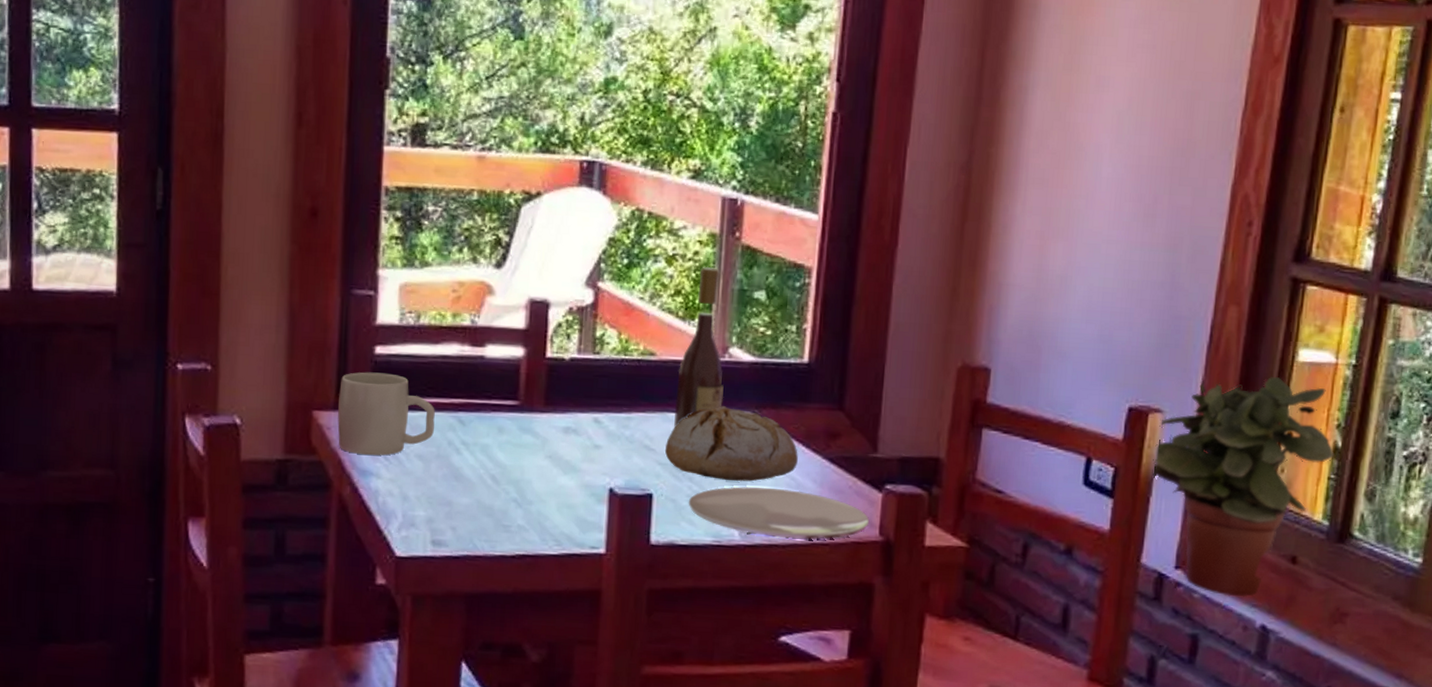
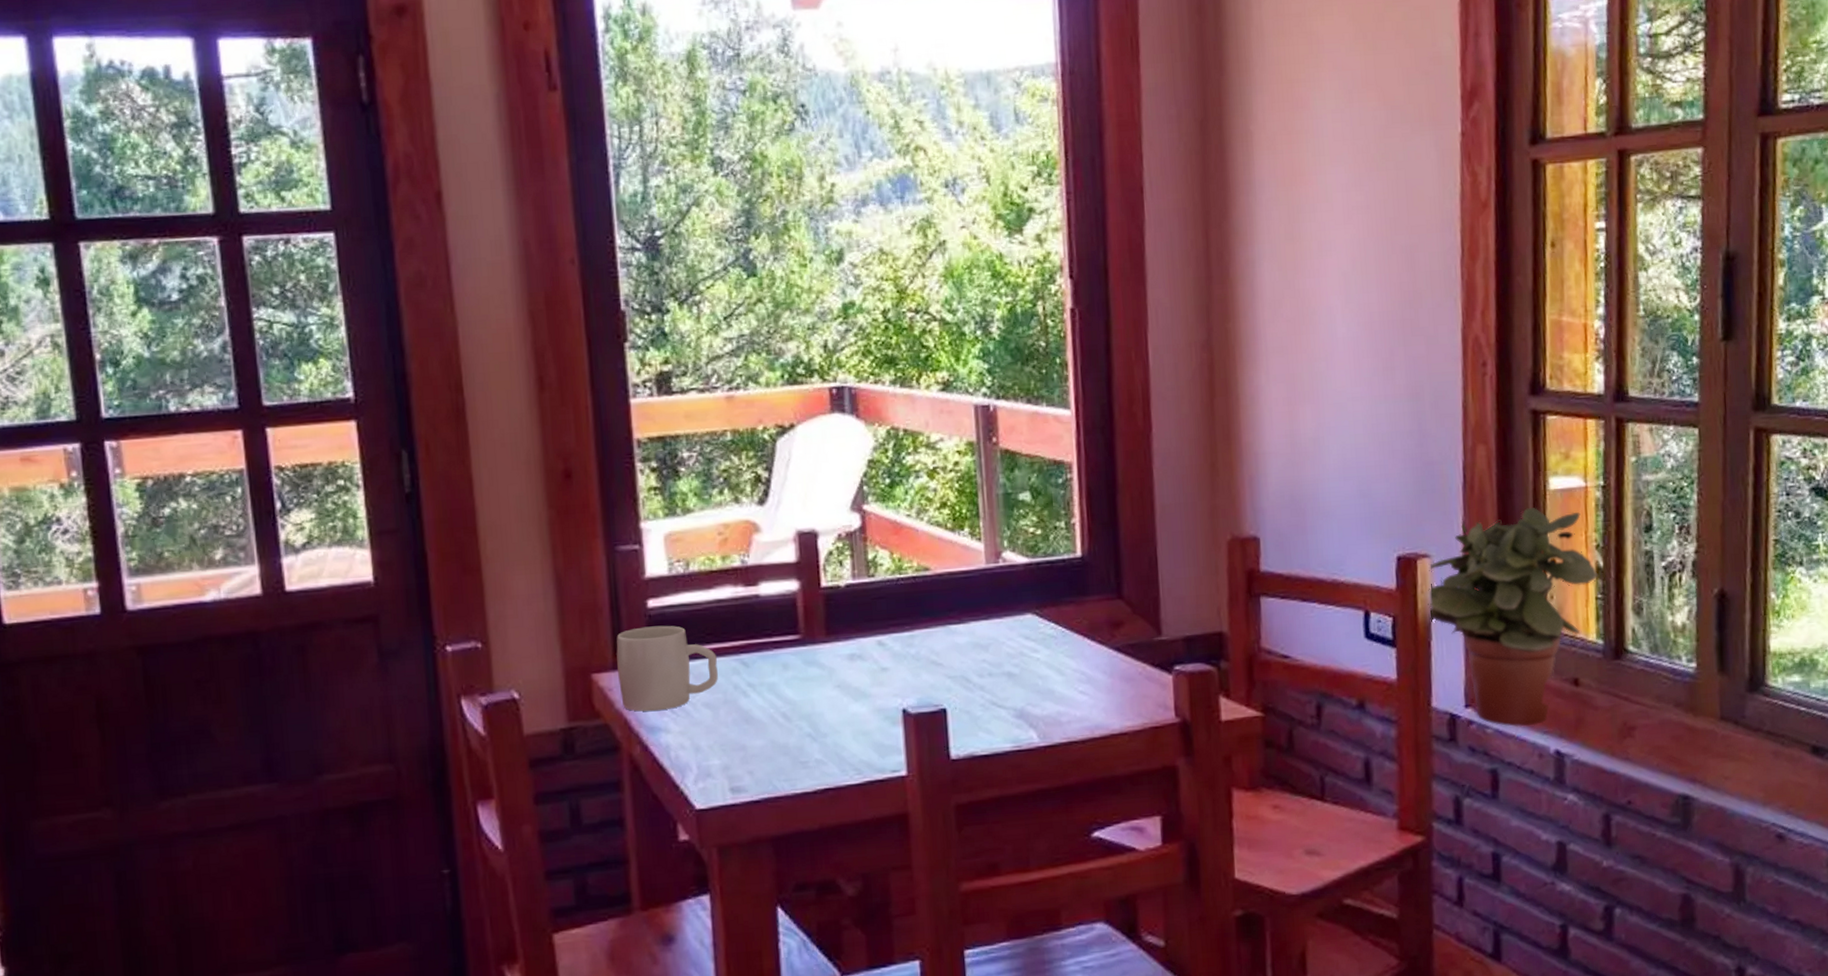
bread: present [665,405,798,482] -> none [952,610,1085,685]
wine bottle: present [674,266,724,428] -> none [954,474,1004,639]
plate: present [688,486,870,540] -> none [982,684,1164,734]

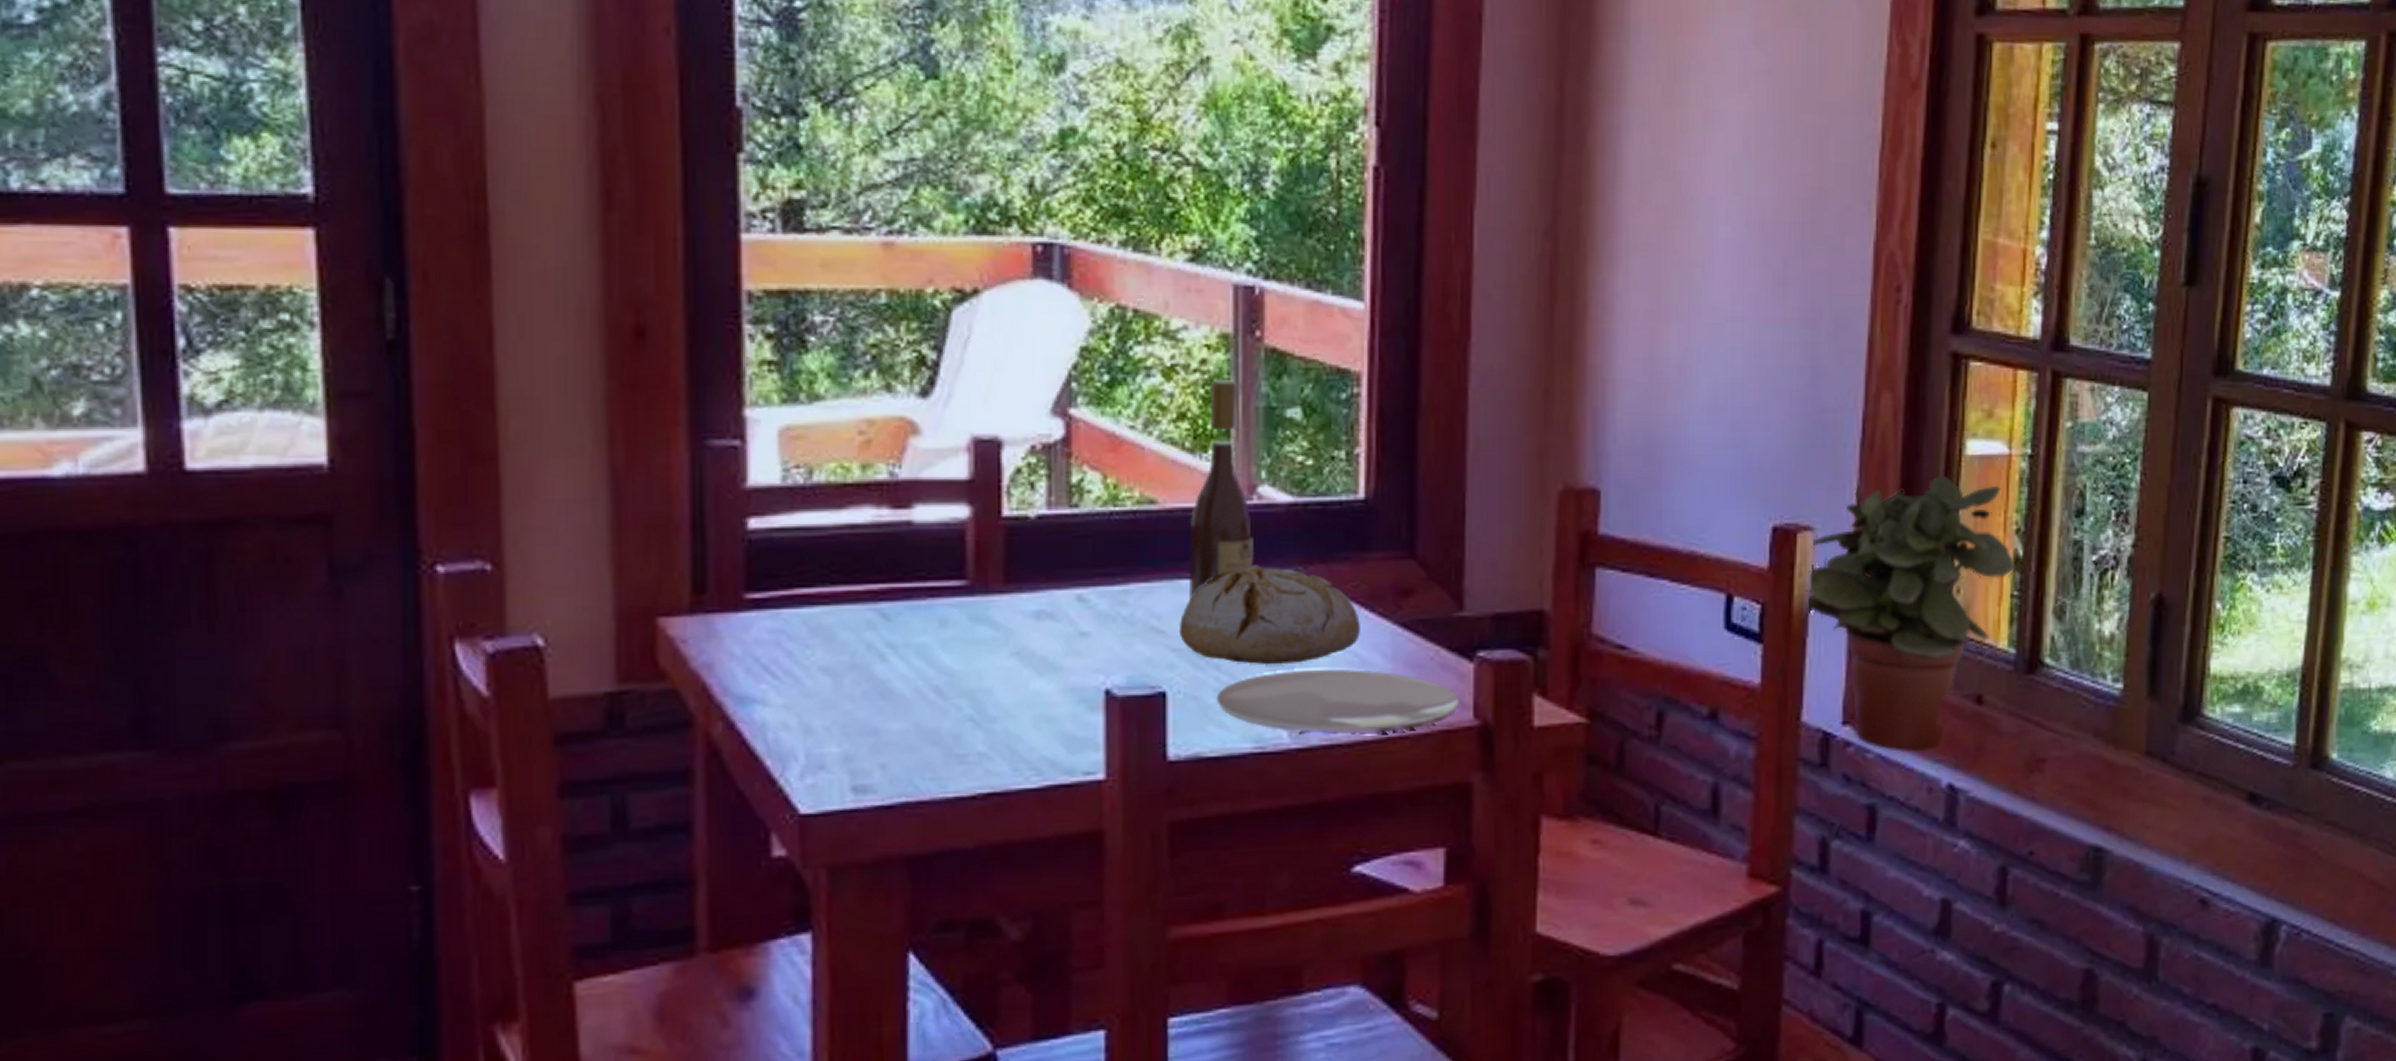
mug: present [616,625,718,712] -> none [696,555,844,674]
bread: none [952,610,1085,685] -> present [1180,563,1360,664]
wine bottle: none [954,474,1004,639] -> present [1188,378,1255,599]
plate: none [982,684,1164,734] -> present [1216,669,1460,735]

